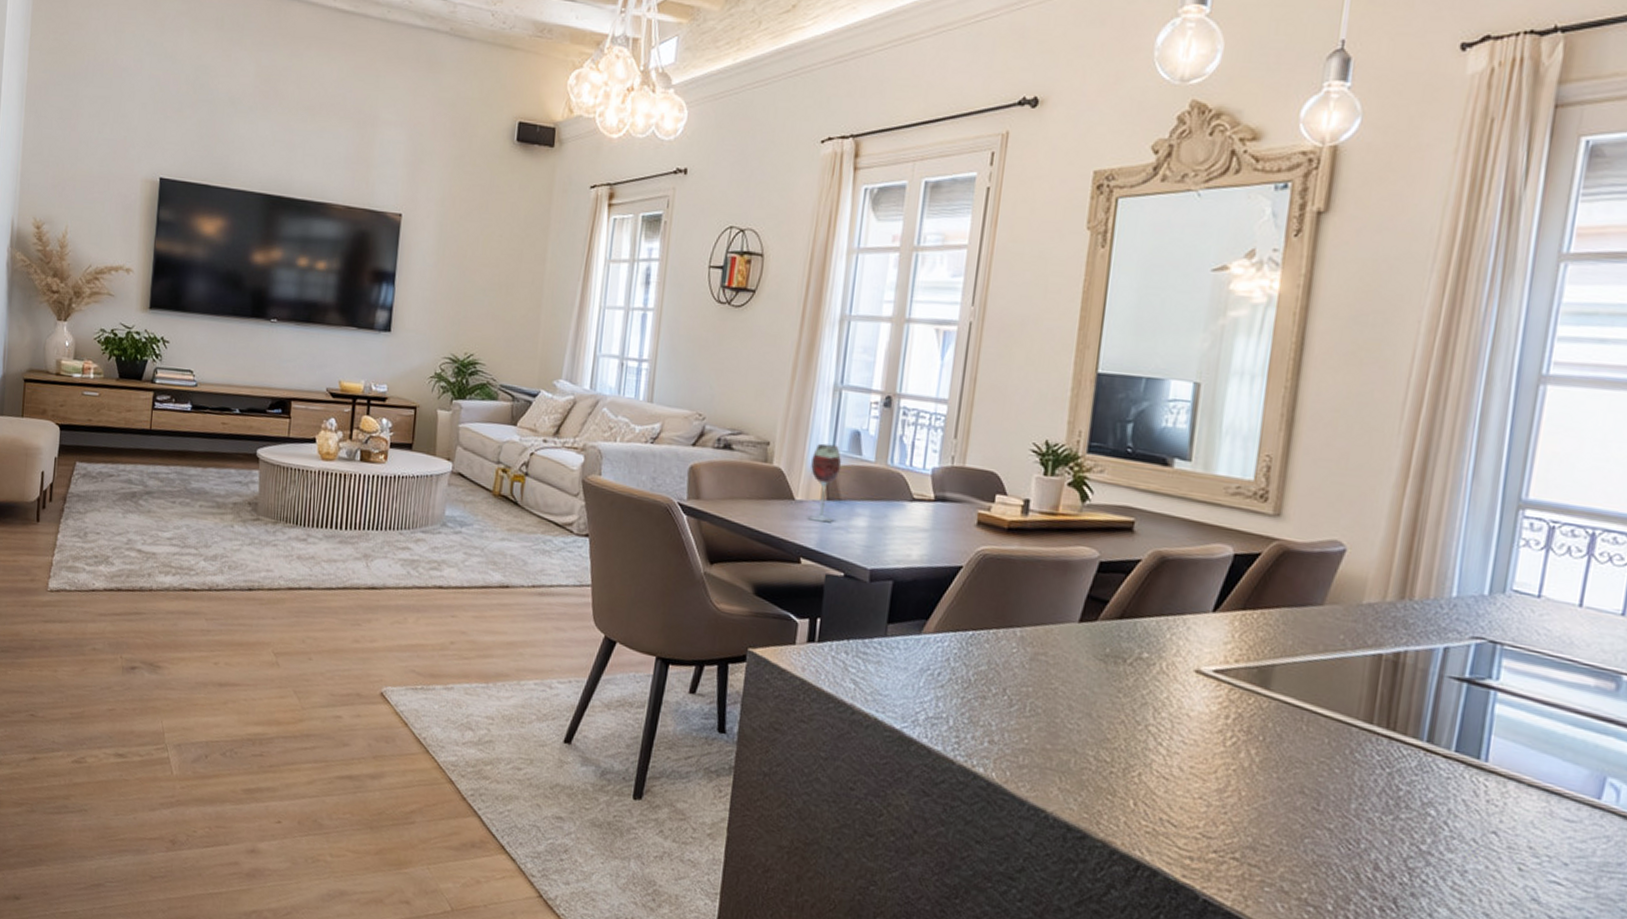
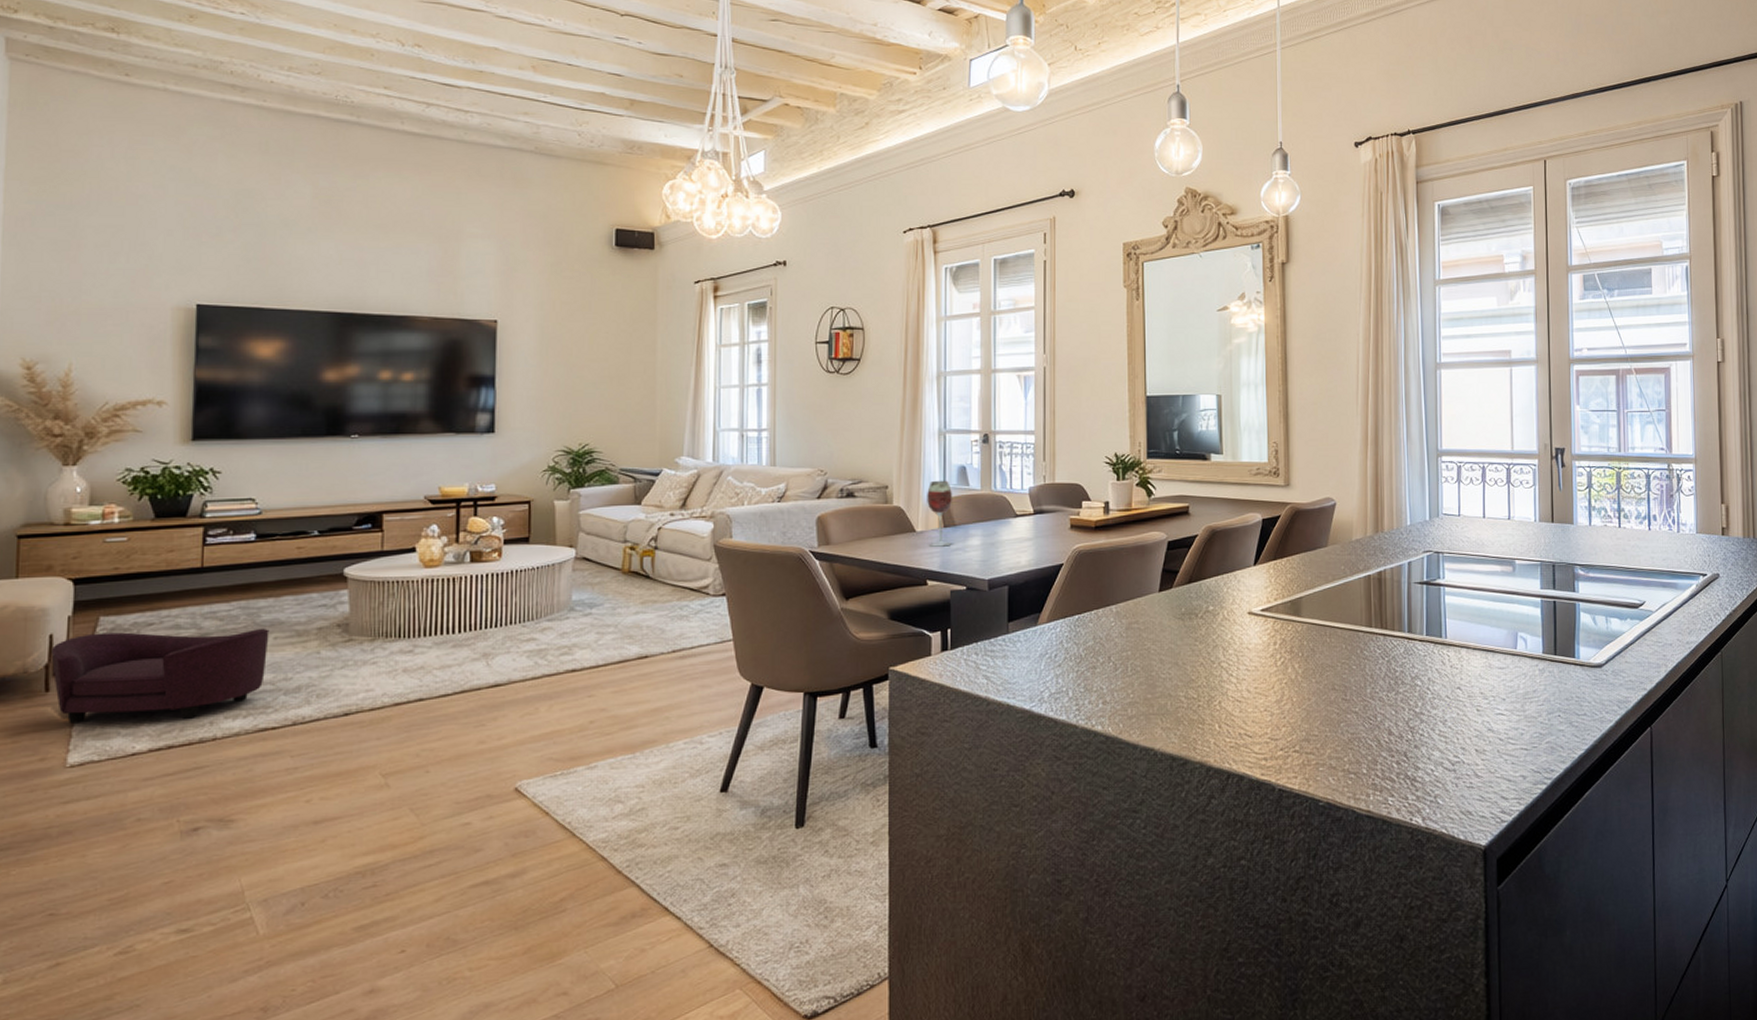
dog bed: none [42,476,197,568] -> present [51,628,270,724]

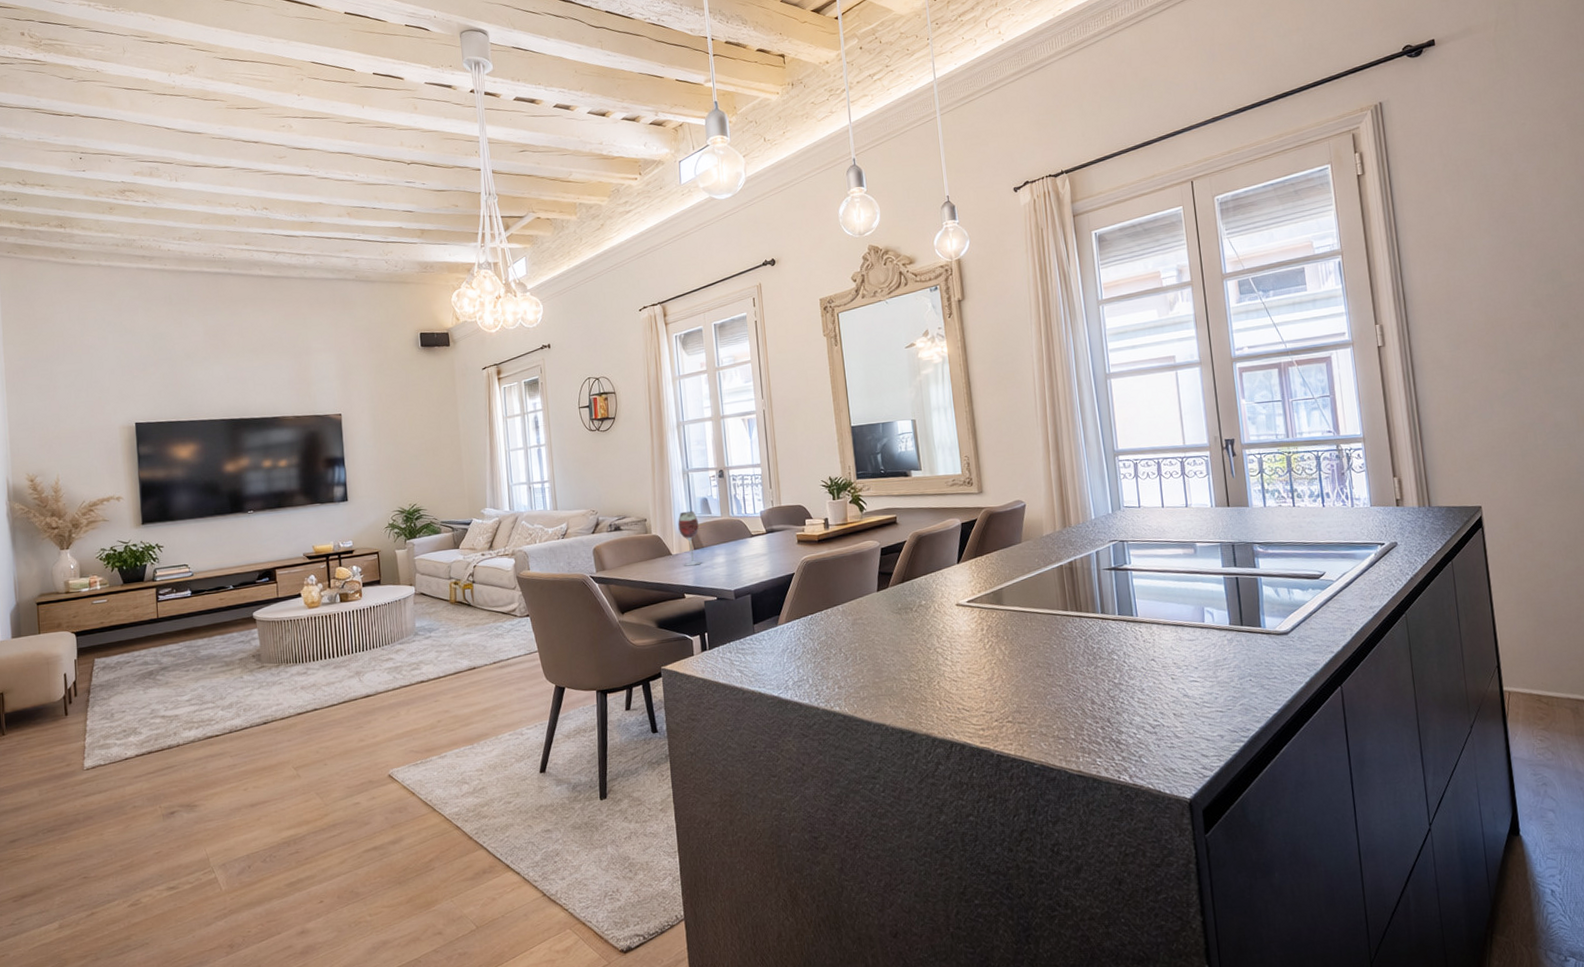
dog bed: present [51,628,270,724] -> none [66,661,208,738]

